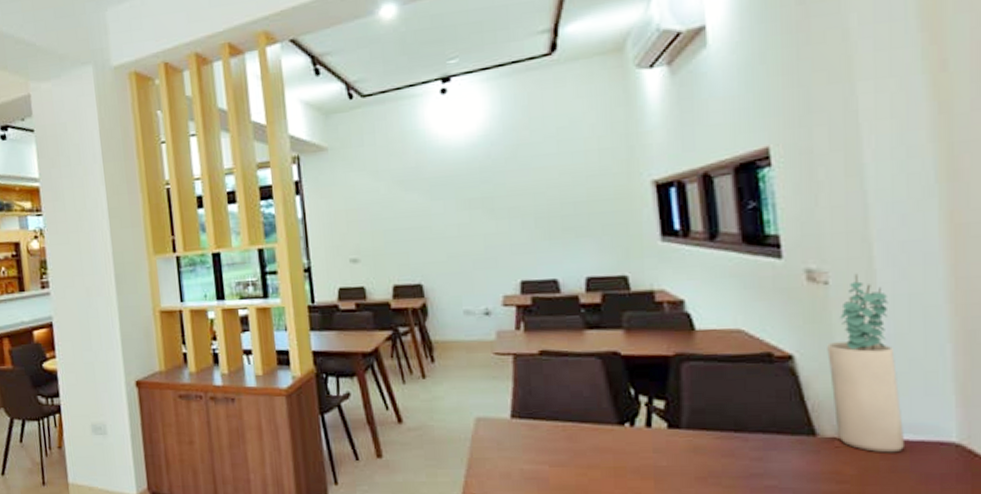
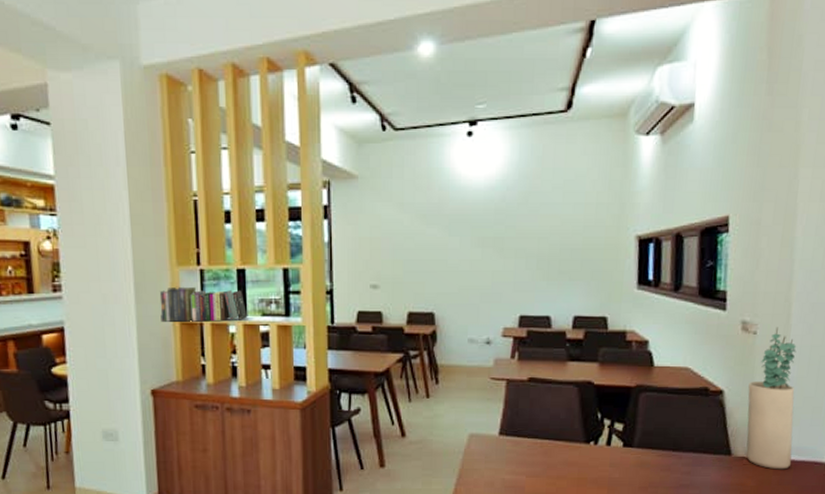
books: none [138,274,174,312] -> present [159,286,197,322]
books: none [168,274,226,310] -> present [190,290,248,322]

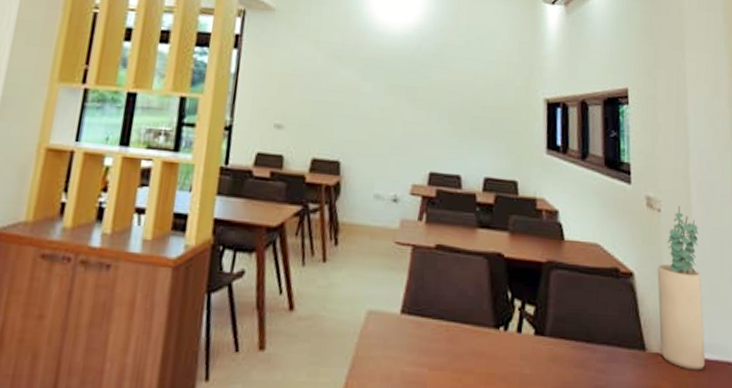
books: present [159,286,197,322] -> none [23,105,76,148]
books: present [190,290,248,322] -> none [61,112,130,152]

